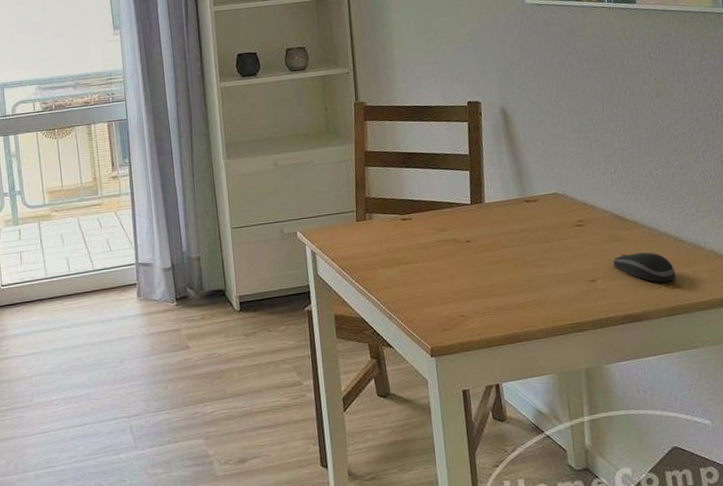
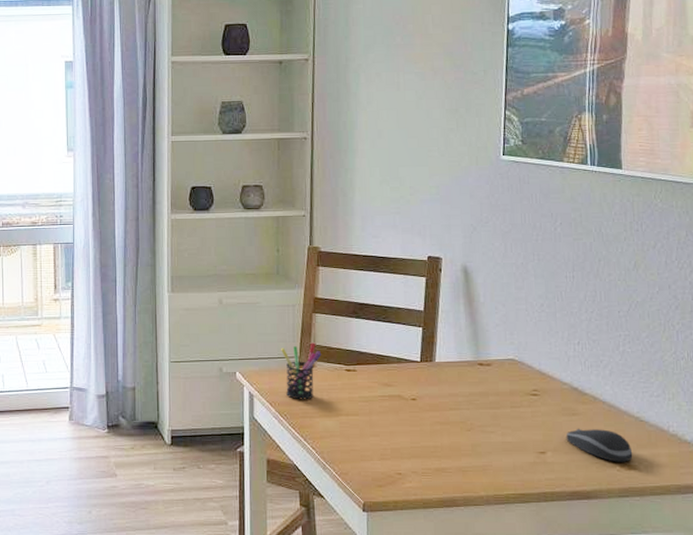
pen holder: none [338,195,378,254] -> present [281,342,322,400]

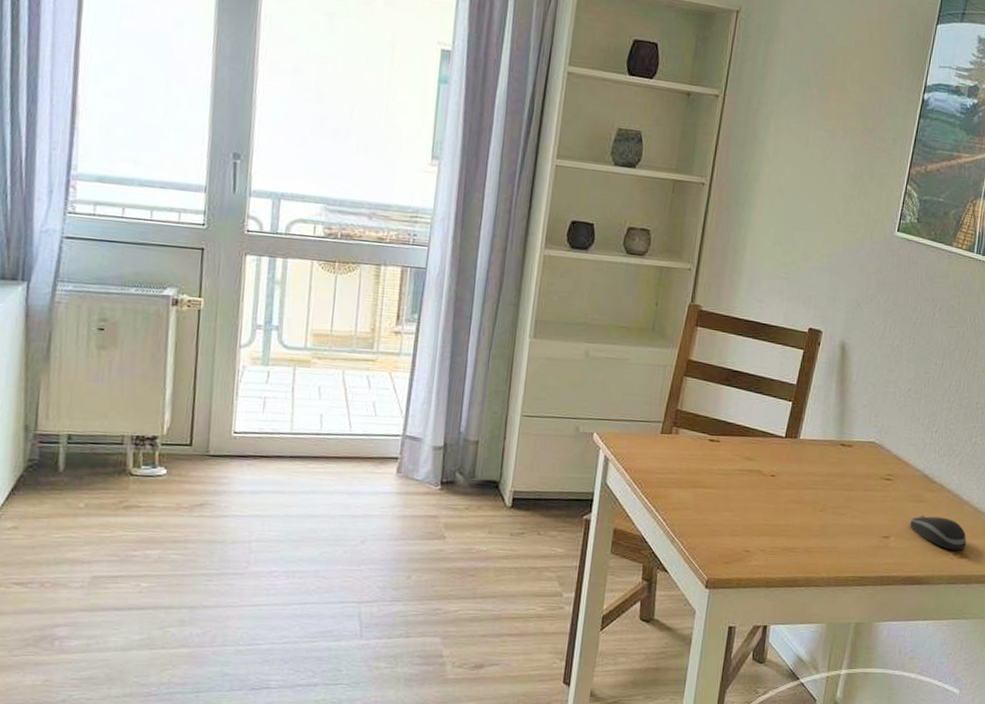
pen holder: present [281,342,322,400] -> none [644,408,687,469]

